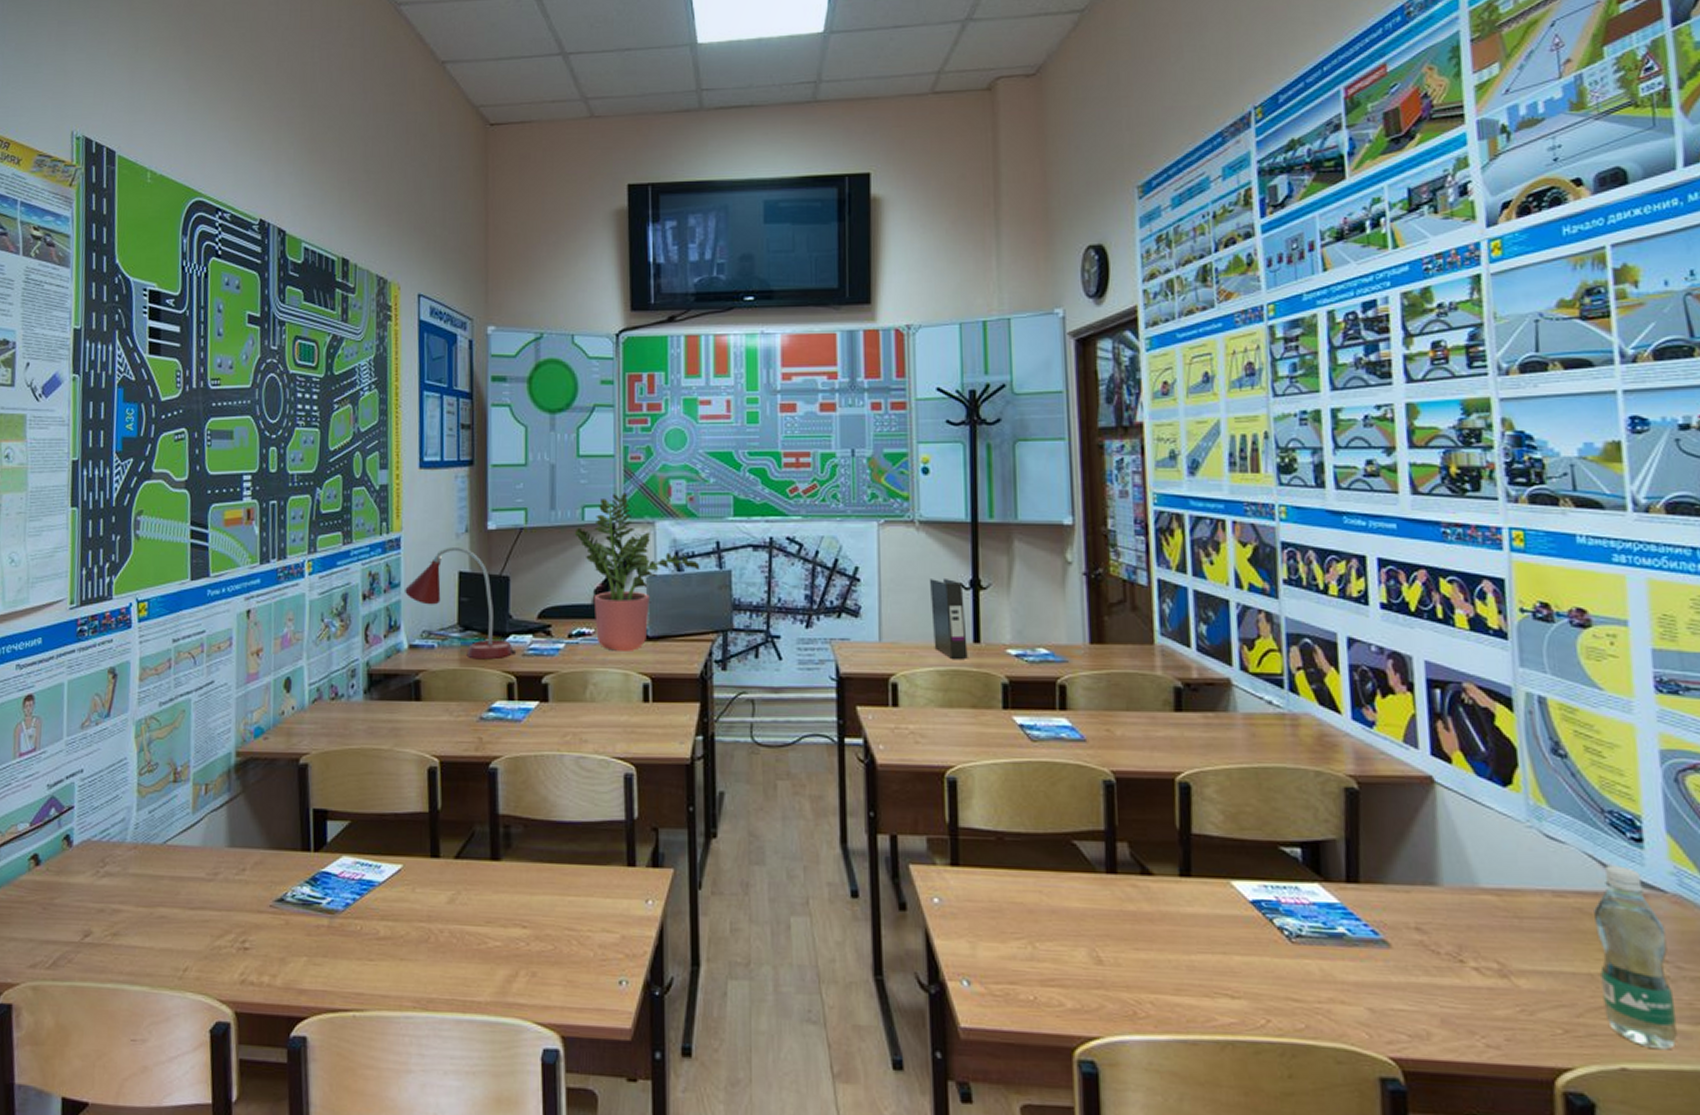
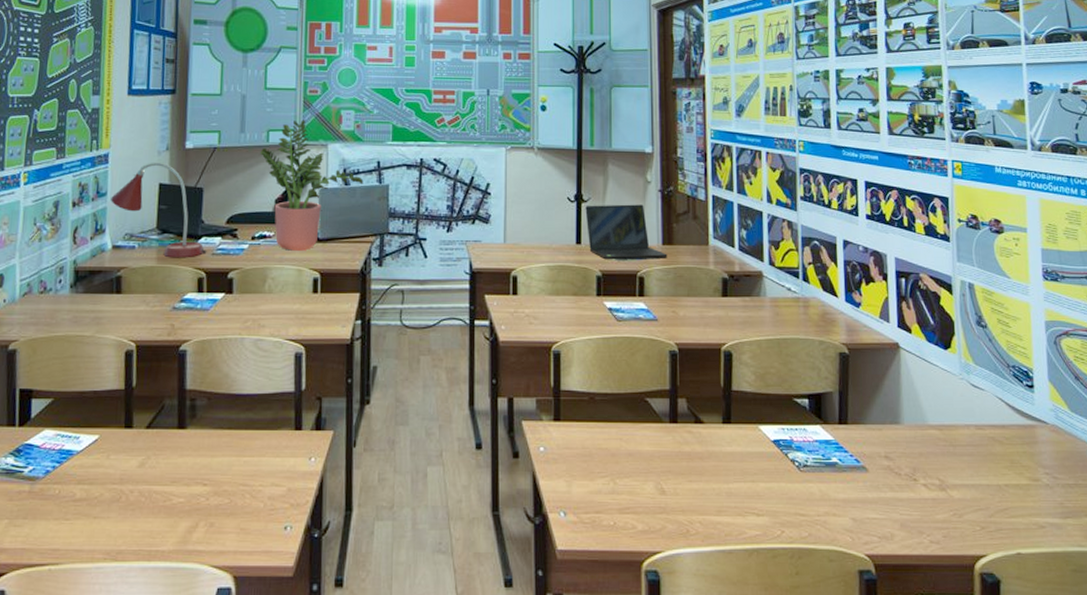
binder: present [930,579,968,659] -> none [545,193,571,257]
laptop: none [984,591,1098,663] -> present [585,204,668,260]
bottle: present [1594,865,1677,1050] -> none [1002,405,1053,538]

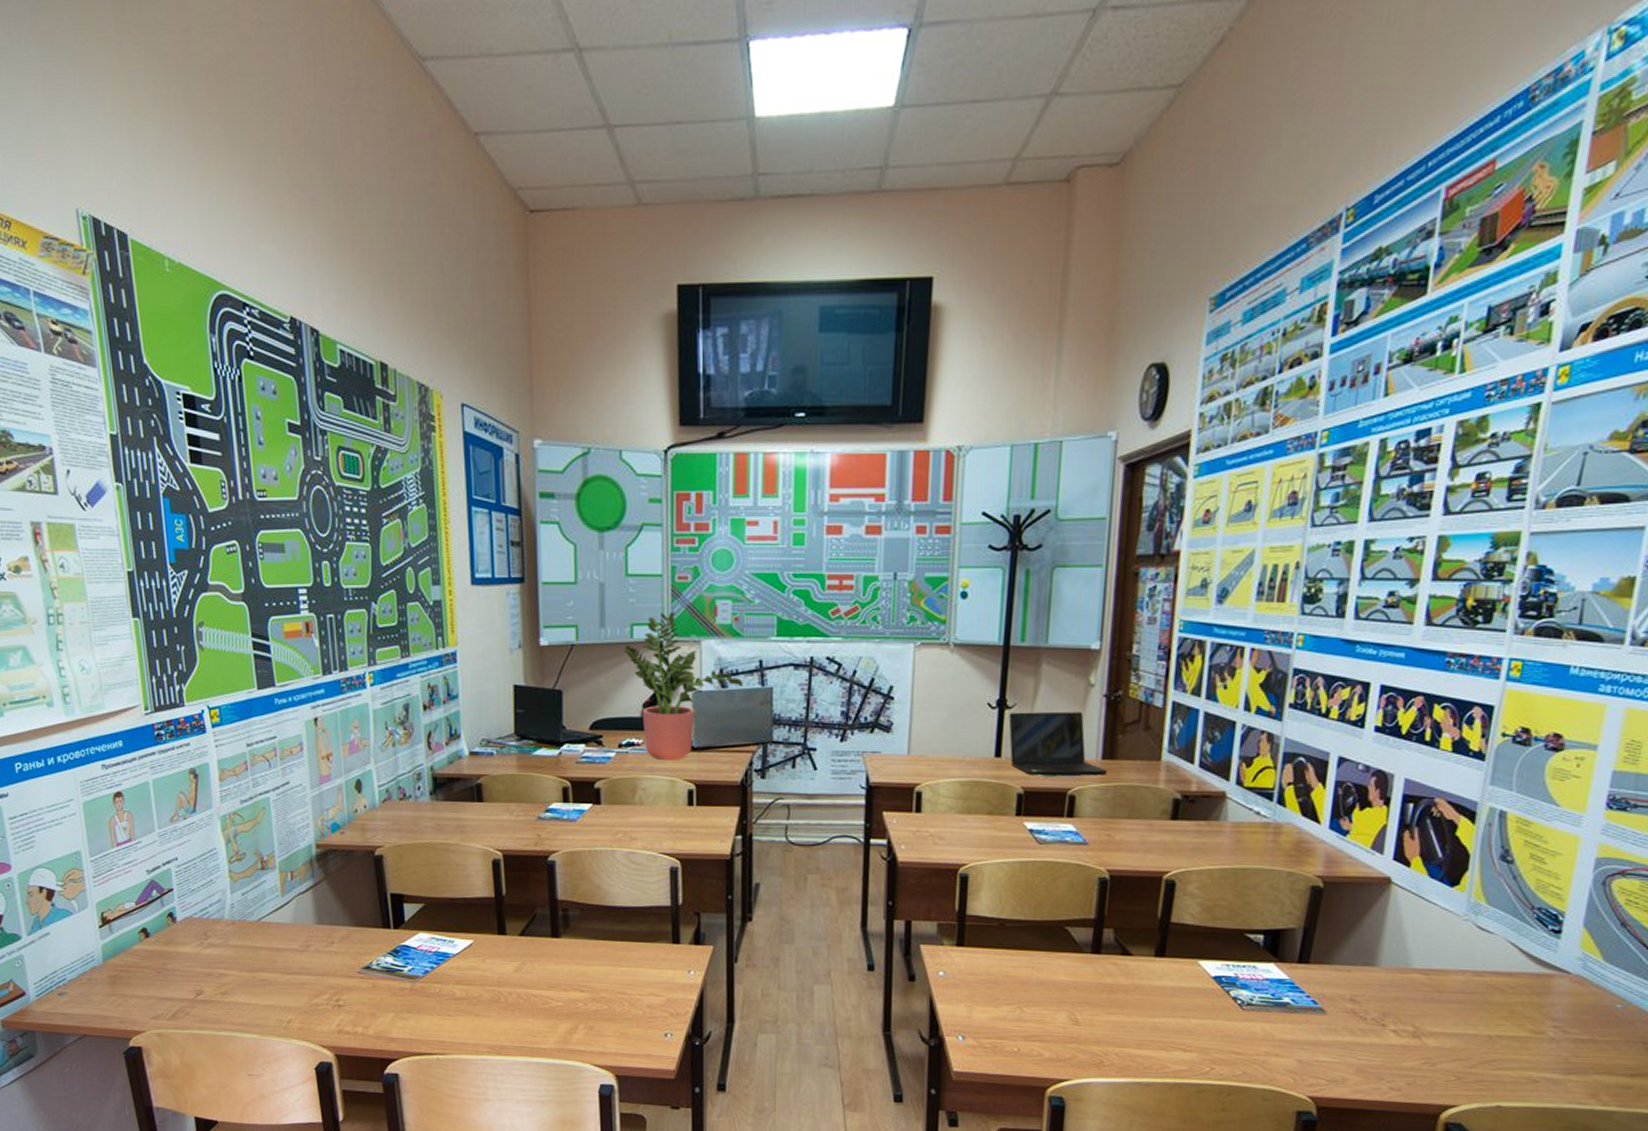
desk lamp: present [111,162,206,258] -> none [463,661,569,767]

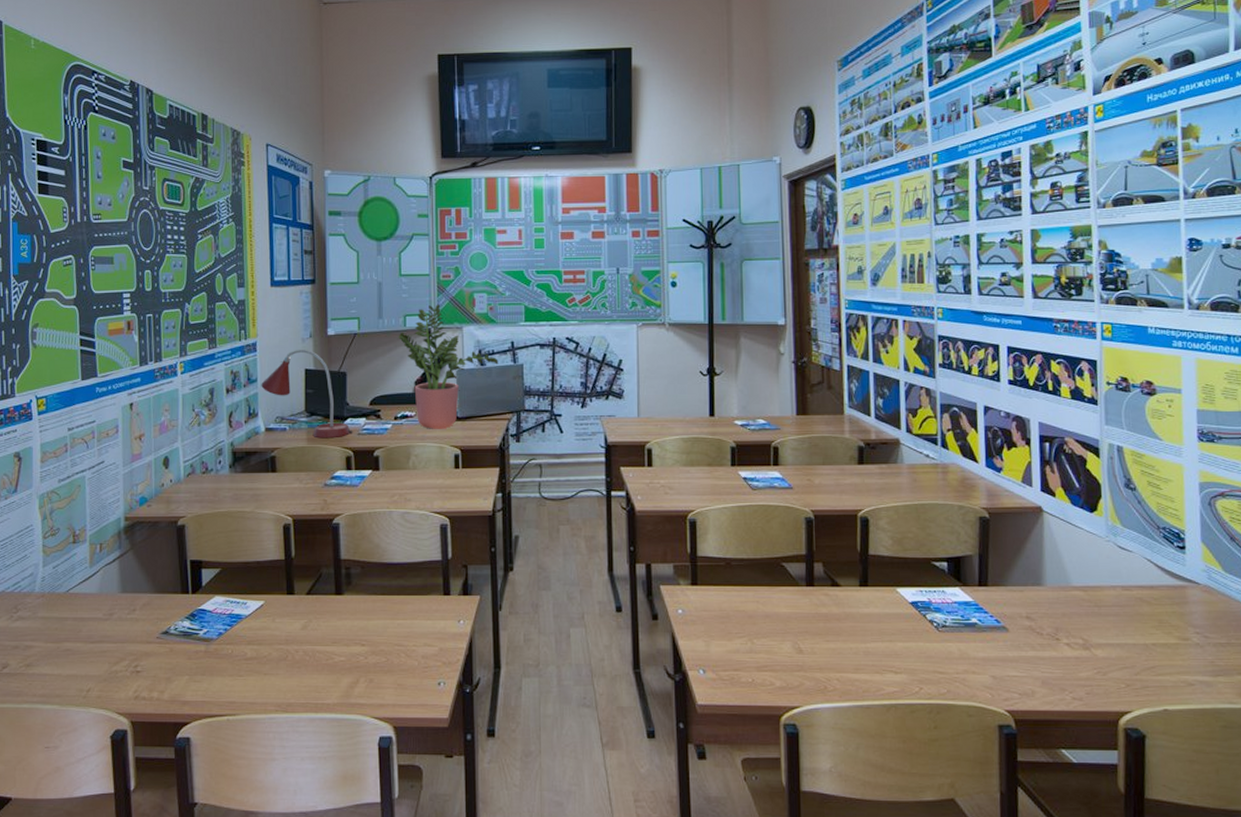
desk lamp: none [463,661,569,767] -> present [261,349,352,439]
laptop: present [1008,711,1108,776] -> none [718,376,802,431]

